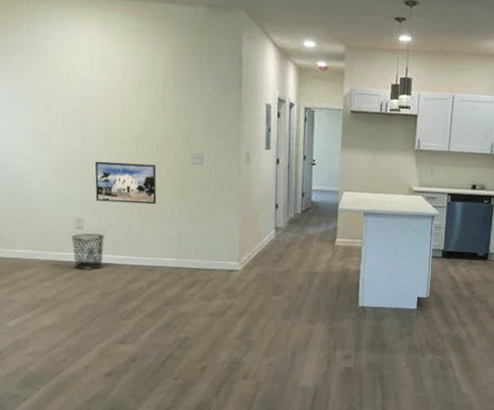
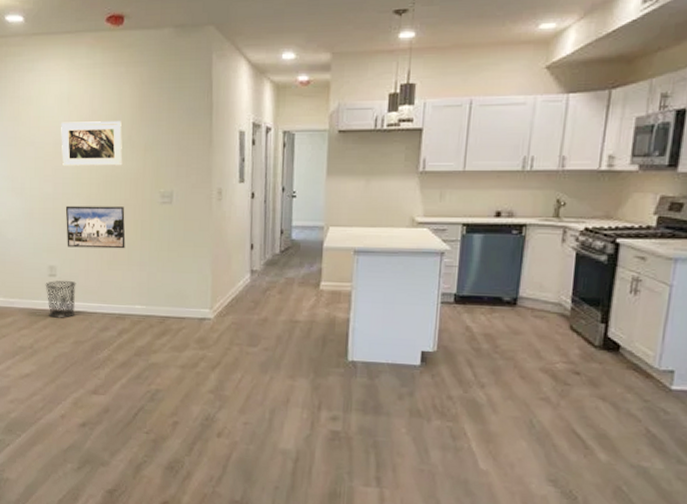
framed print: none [92,81,155,127] -> present [61,121,123,167]

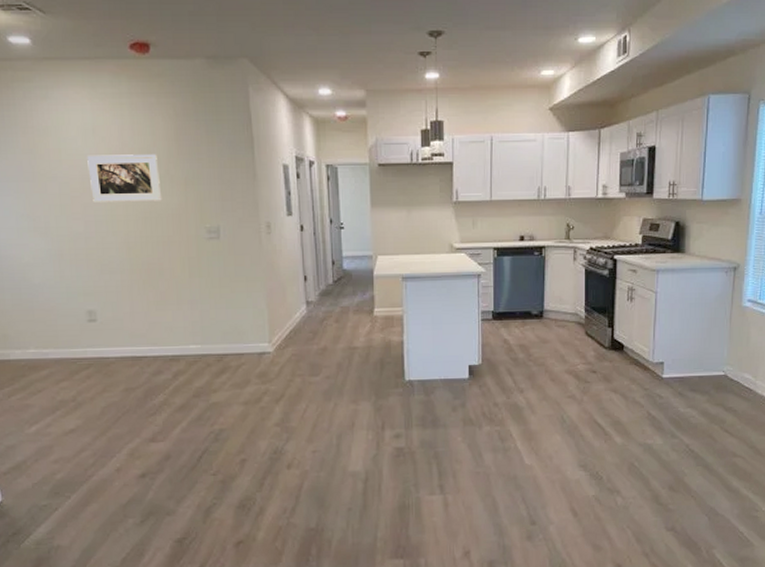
waste bin: present [45,280,76,319] -> none [84,324,123,367]
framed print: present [65,205,126,249] -> none [100,243,173,289]

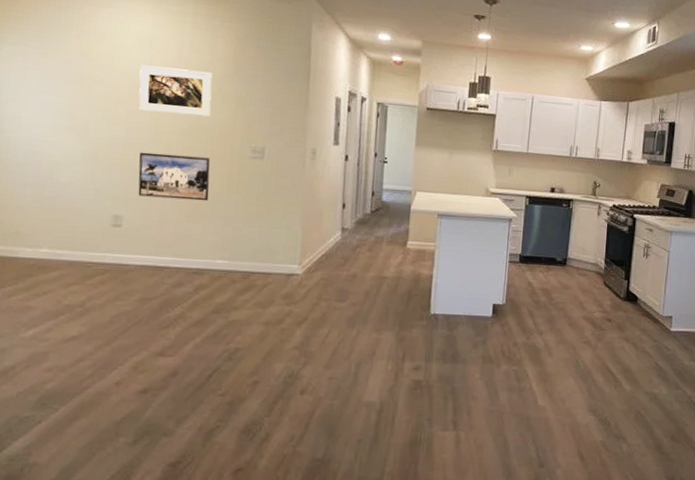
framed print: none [100,243,173,289] -> present [138,152,210,201]

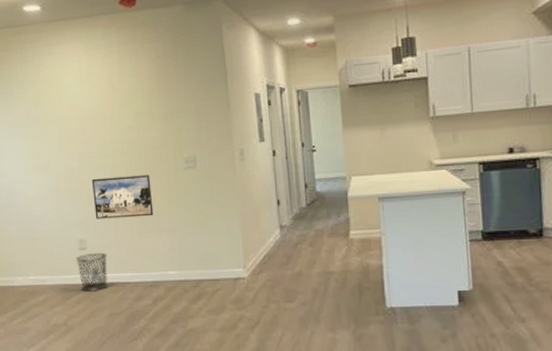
waste bin: none [106,231,147,274] -> present [76,252,109,293]
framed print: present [139,65,212,117] -> none [82,94,145,142]

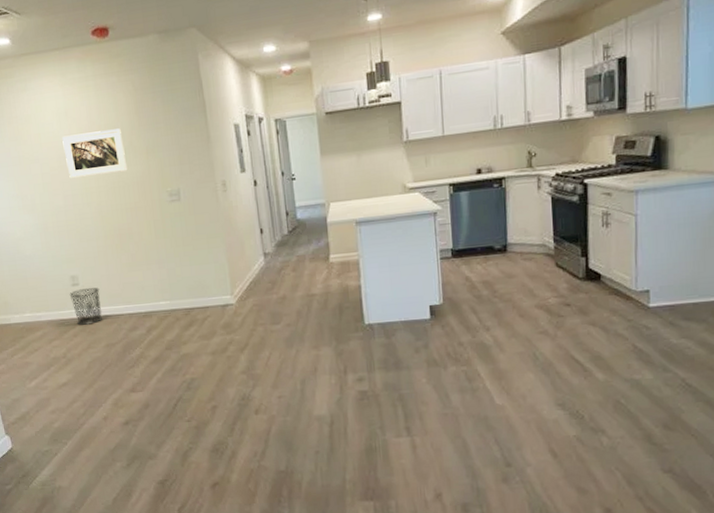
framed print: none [82,94,145,142] -> present [62,128,128,179]
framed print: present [91,175,154,219] -> none [78,209,142,256]

